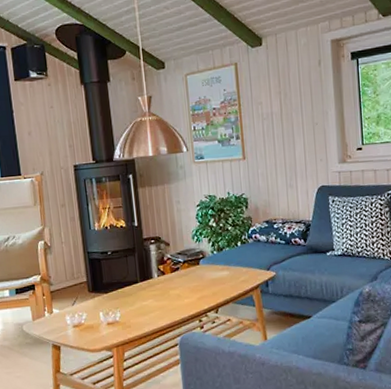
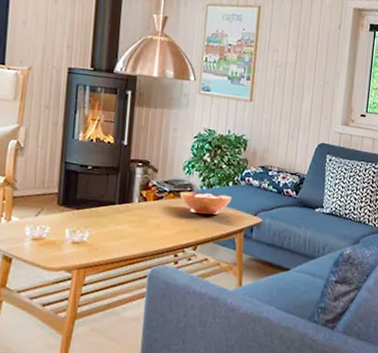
decorative bowl: none [193,255,243,278] -> present [179,191,232,215]

